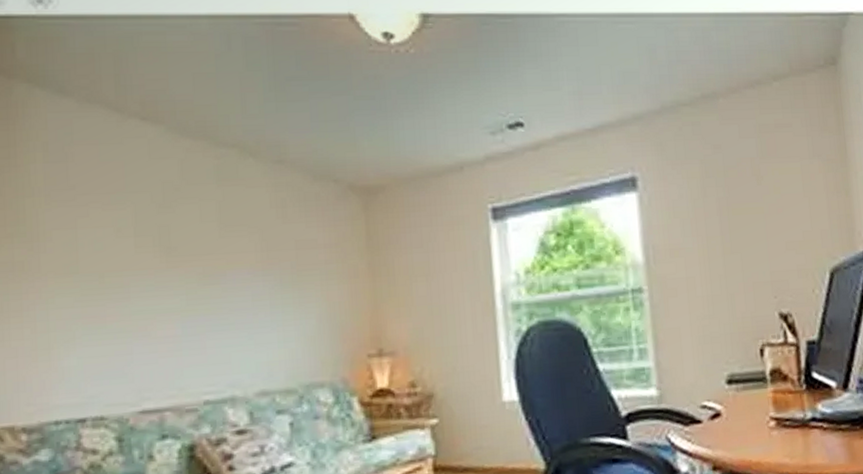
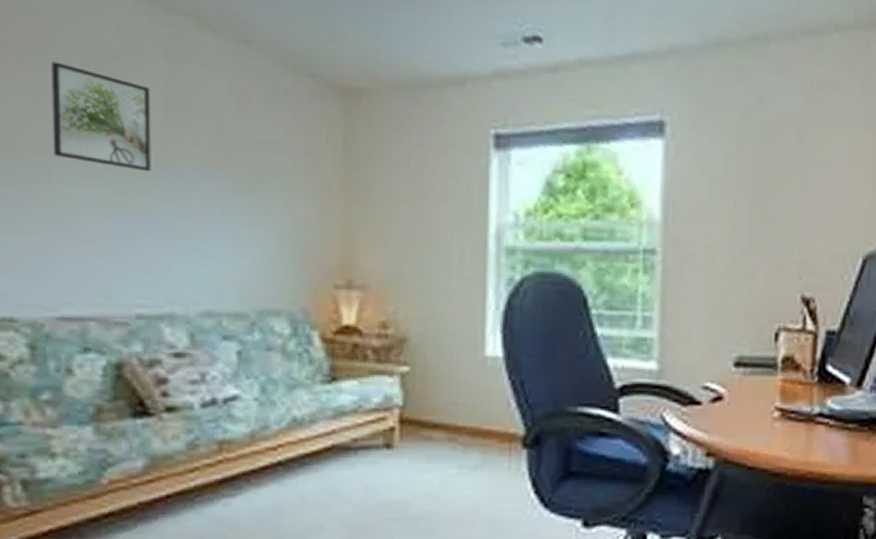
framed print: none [127,199,210,279] -> present [51,61,151,172]

